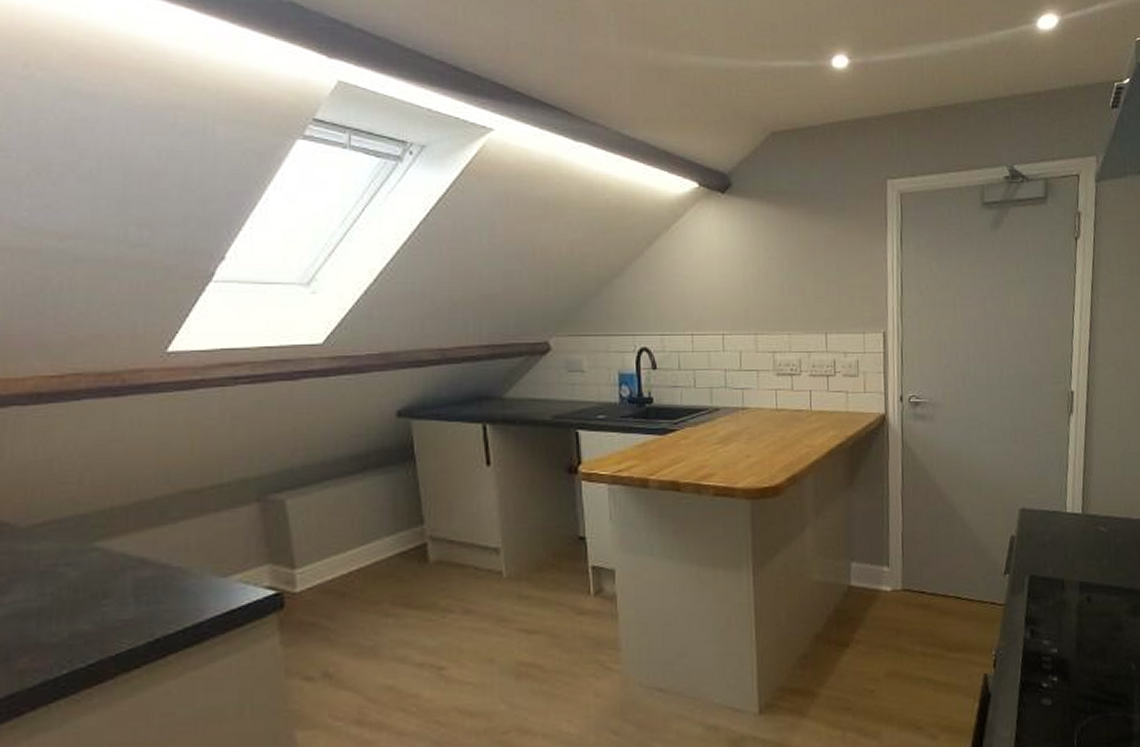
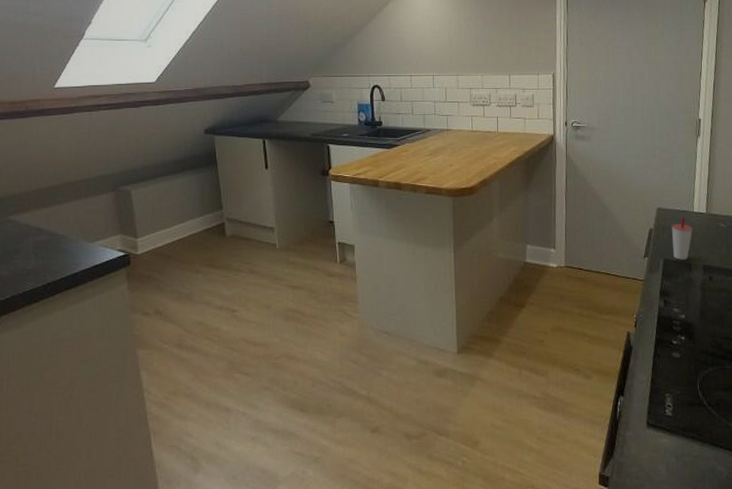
cup: none [1038,518,1066,576] -> present [671,216,693,260]

